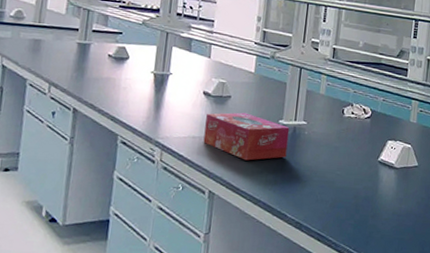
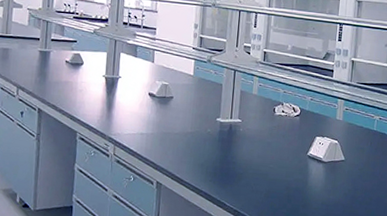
tissue box: present [203,112,290,161] -> none [150,111,226,155]

